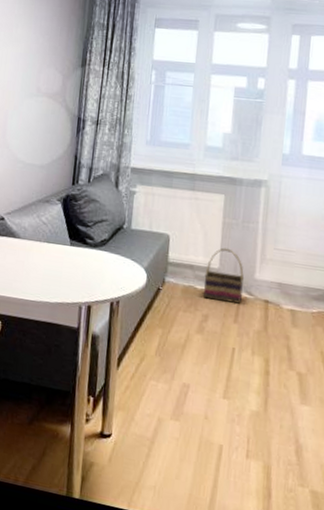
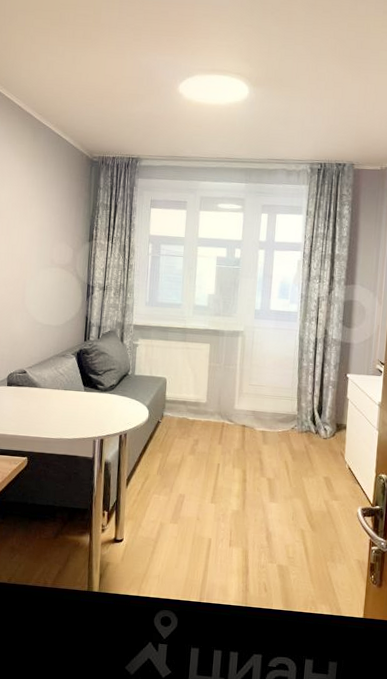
basket: present [204,247,245,304] -> none [195,386,227,429]

